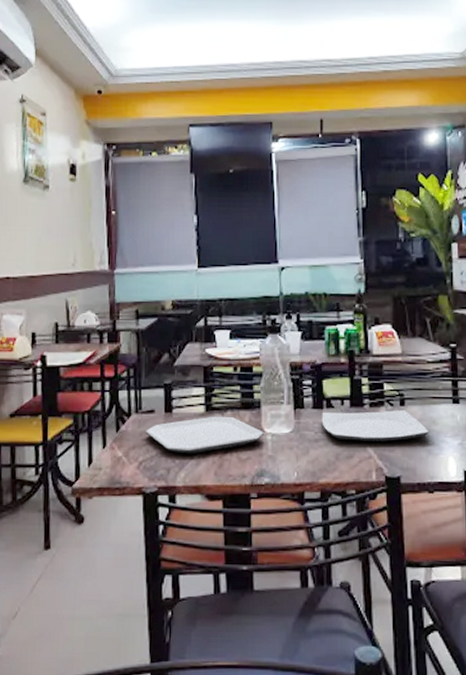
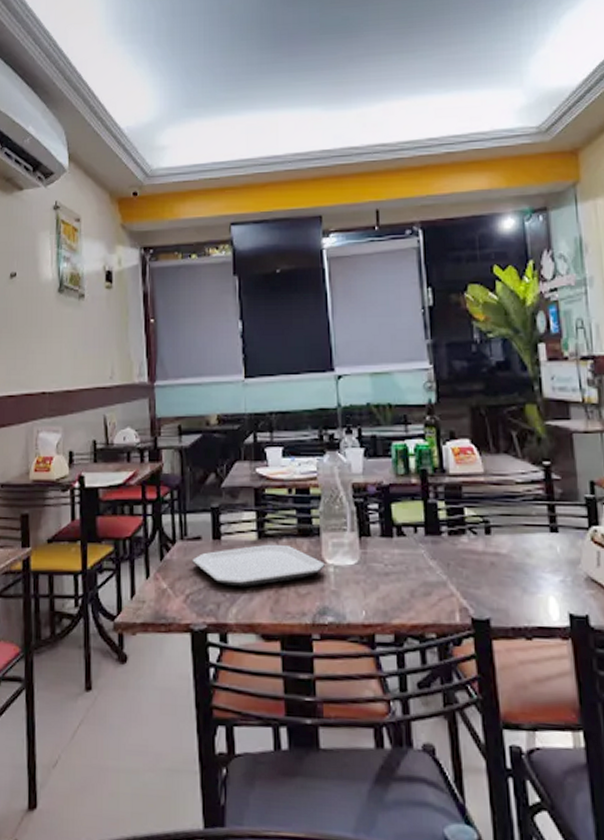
plate: present [321,409,429,441] -> none [391,538,523,577]

